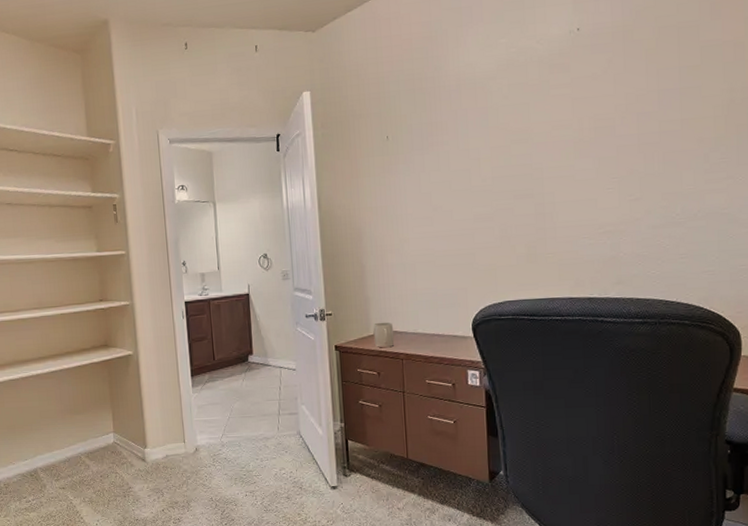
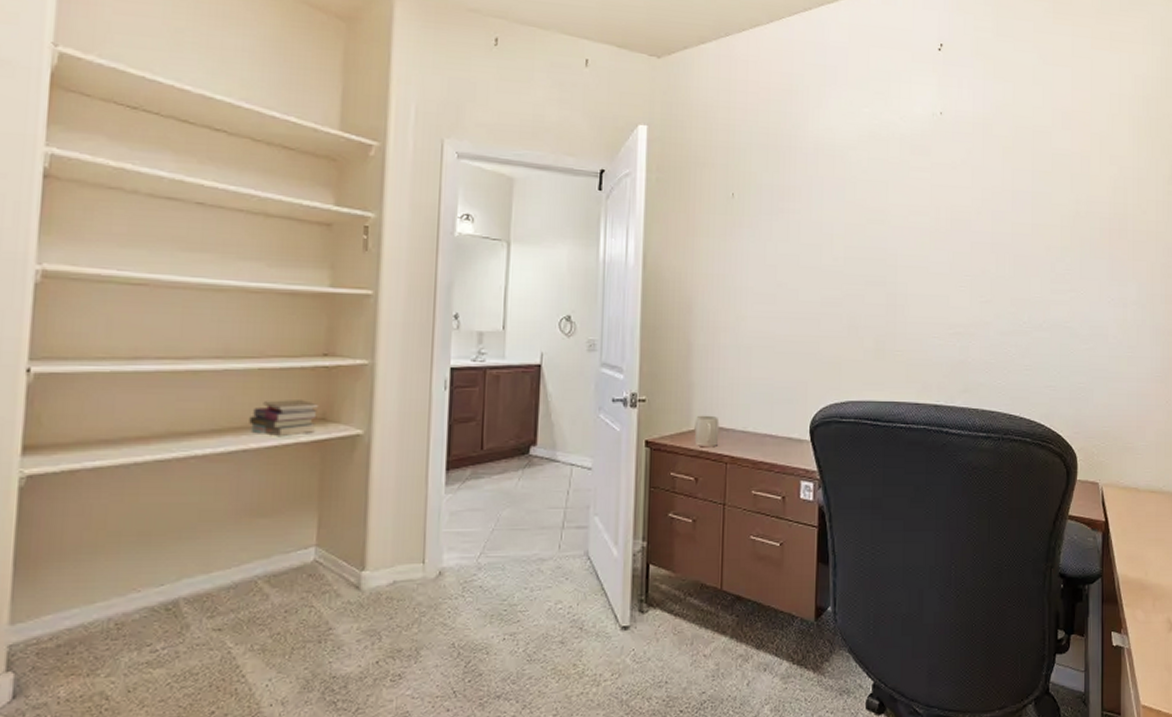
books: none [60,333,102,360] -> present [249,400,319,437]

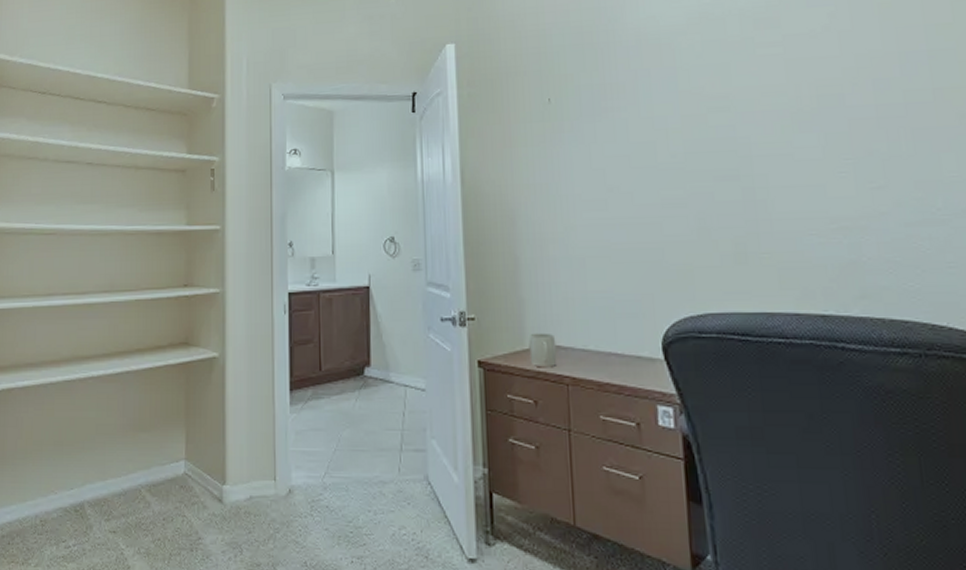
books: present [249,400,319,437] -> none [130,327,183,360]

